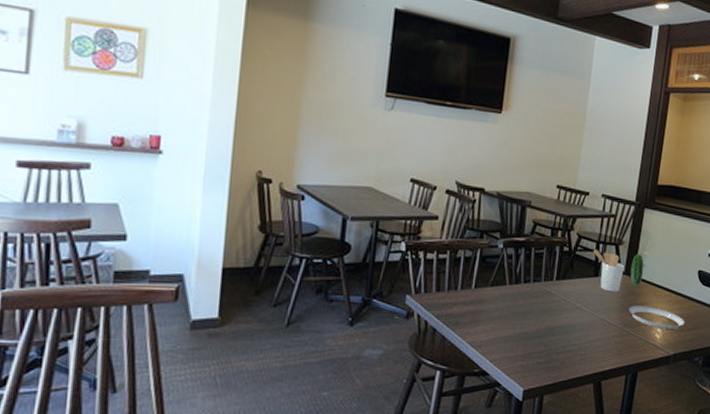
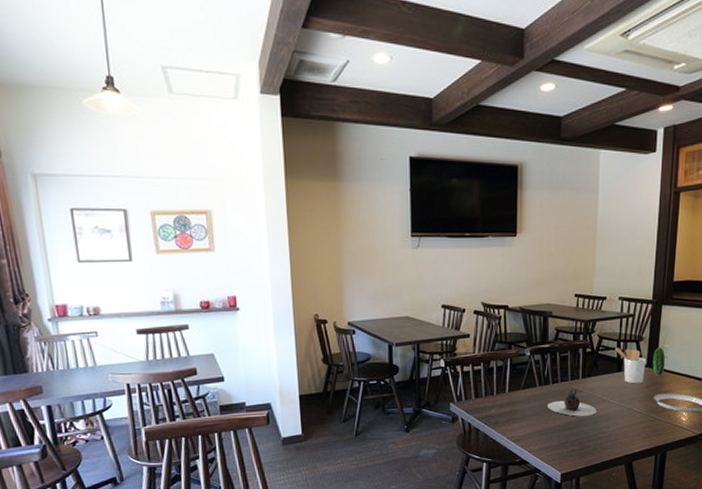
teapot: none [516,291,569,324] -> present [548,389,597,417]

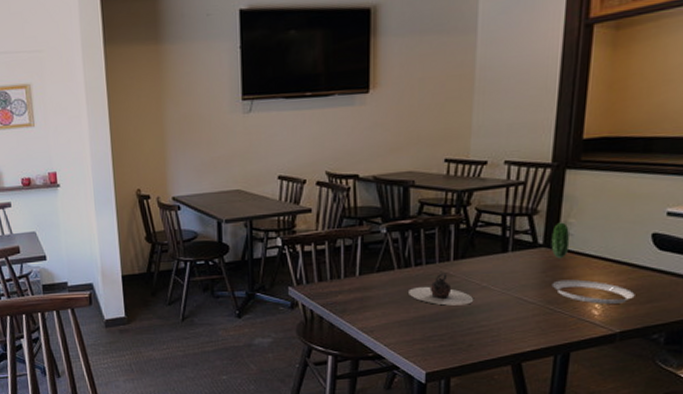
utensil holder: present [614,347,647,384] -> none [498,222,543,268]

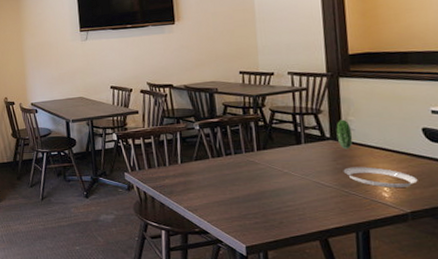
teapot: present [409,272,474,306] -> none [223,161,279,189]

